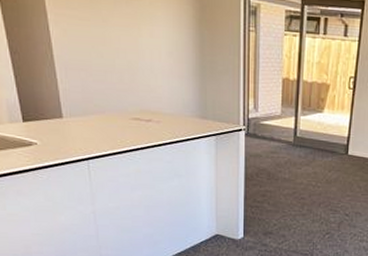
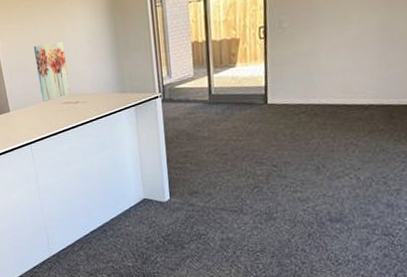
wall art: none [99,43,143,114] -> present [33,41,71,102]

